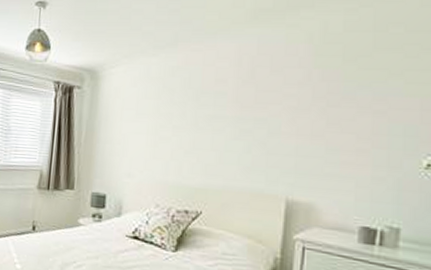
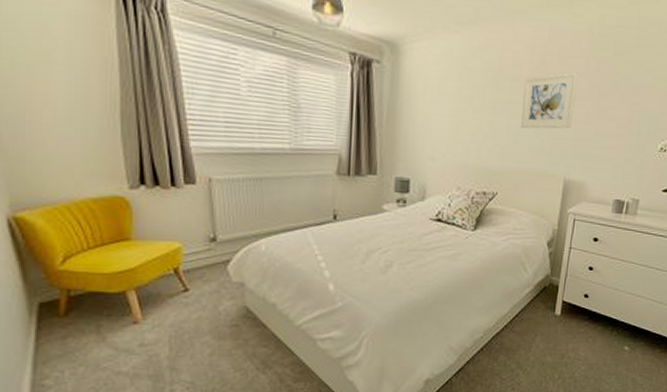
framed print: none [228,82,298,144] -> present [521,72,579,129]

